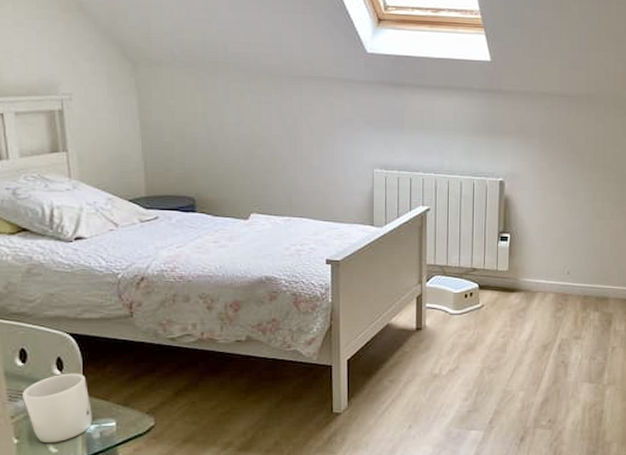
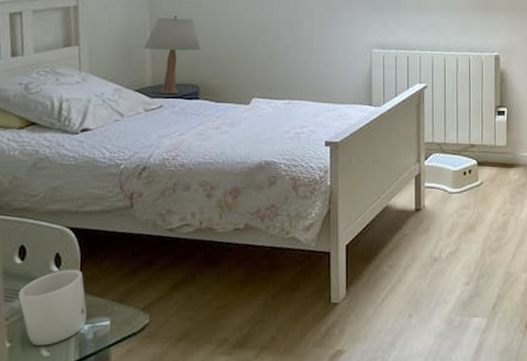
table lamp: none [135,123,197,207] -> present [143,14,202,95]

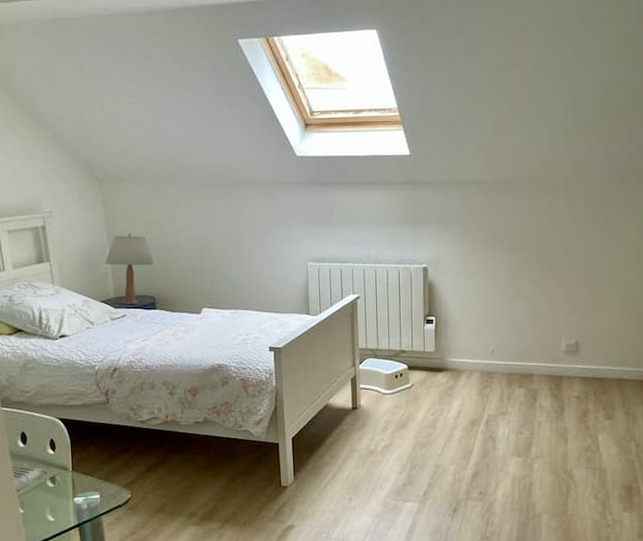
mug: present [18,269,87,347] -> none [25,452,81,513]

